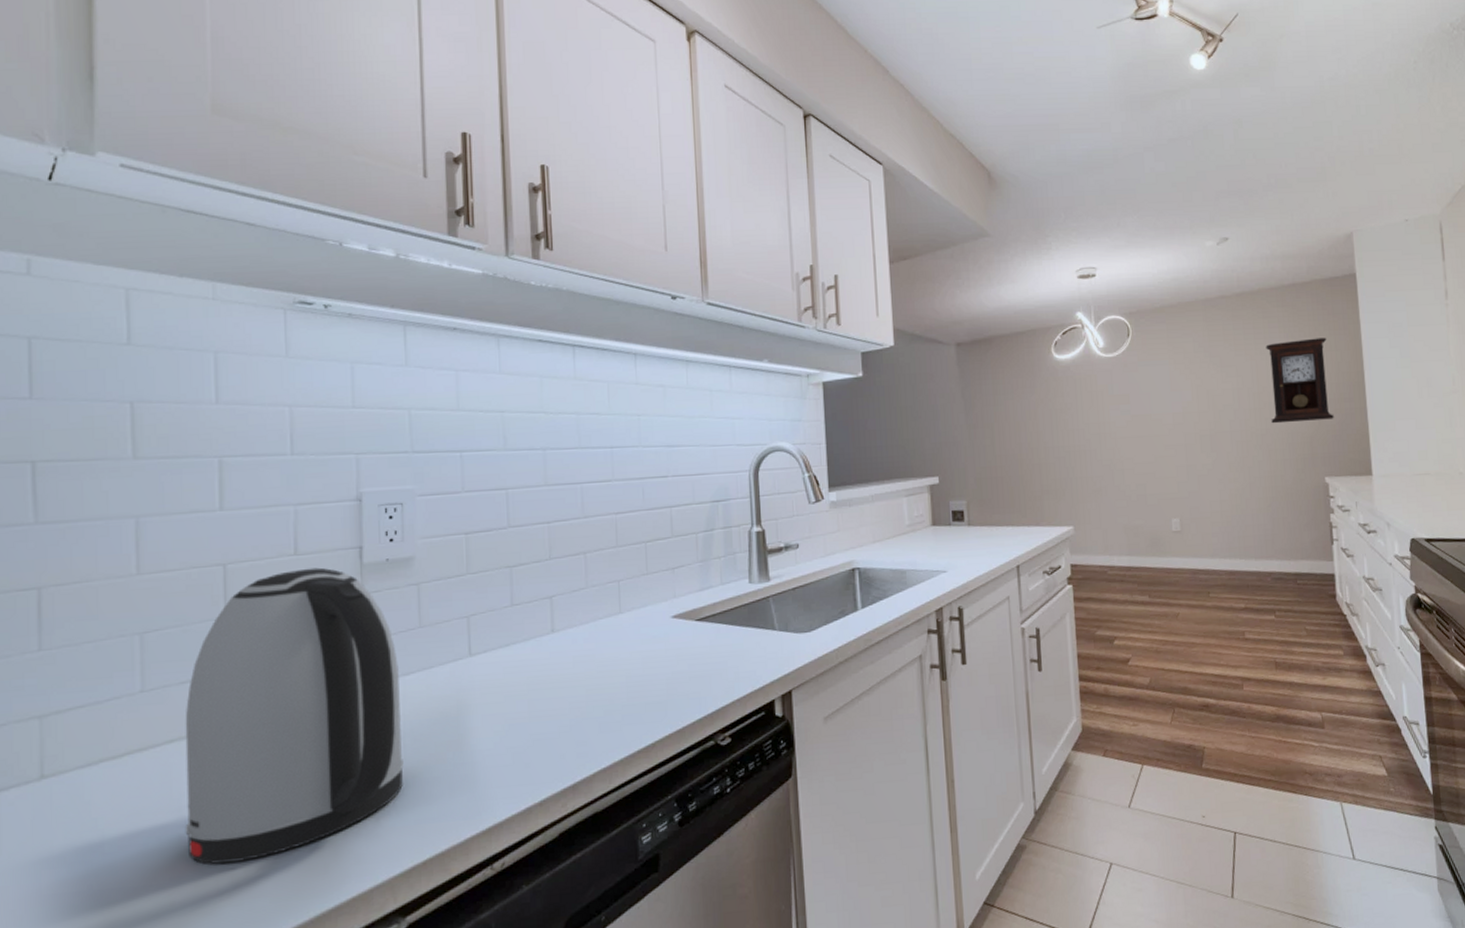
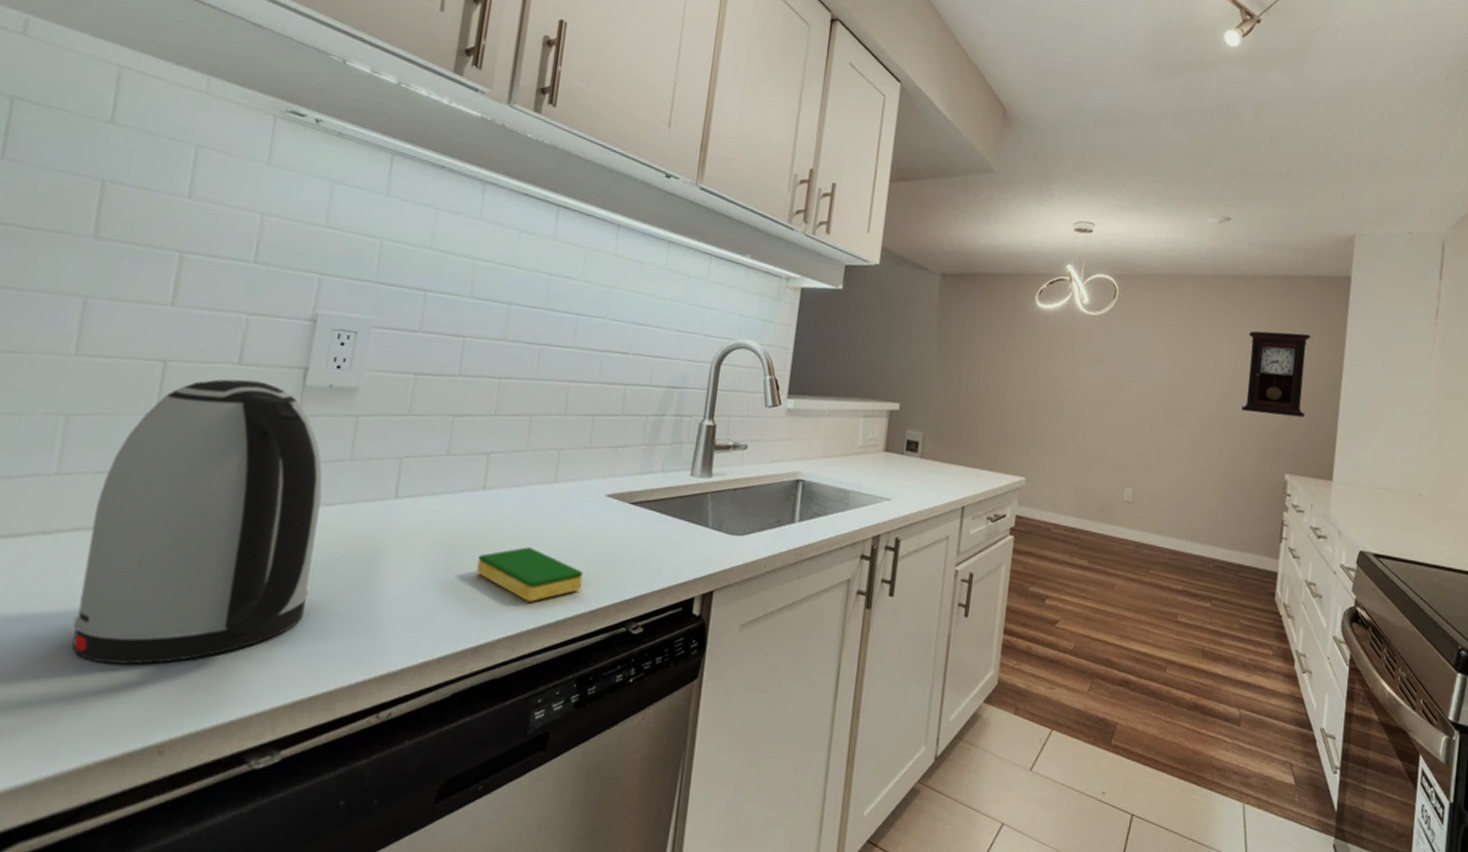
dish sponge: none [559,680,664,732] -> present [476,547,584,602]

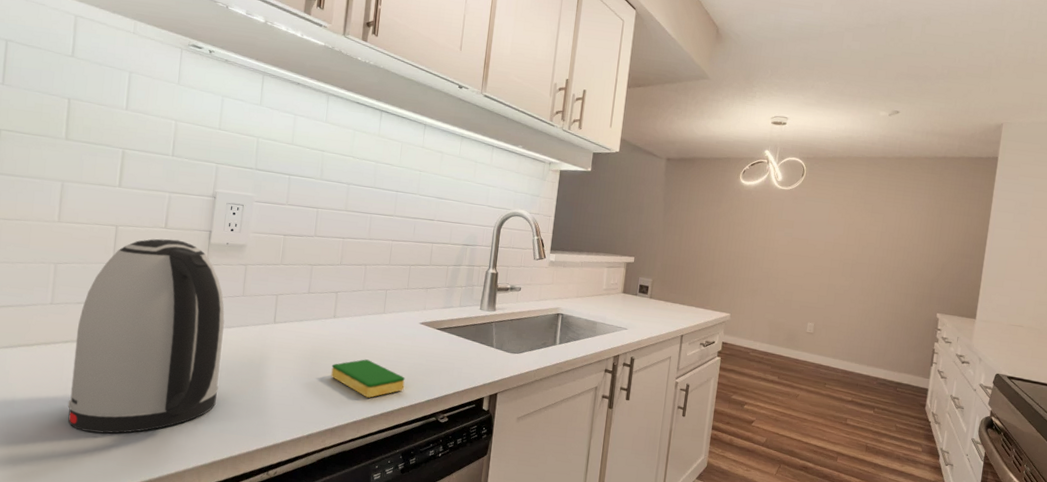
pendulum clock: present [1241,331,1311,418] -> none [903,201,962,270]

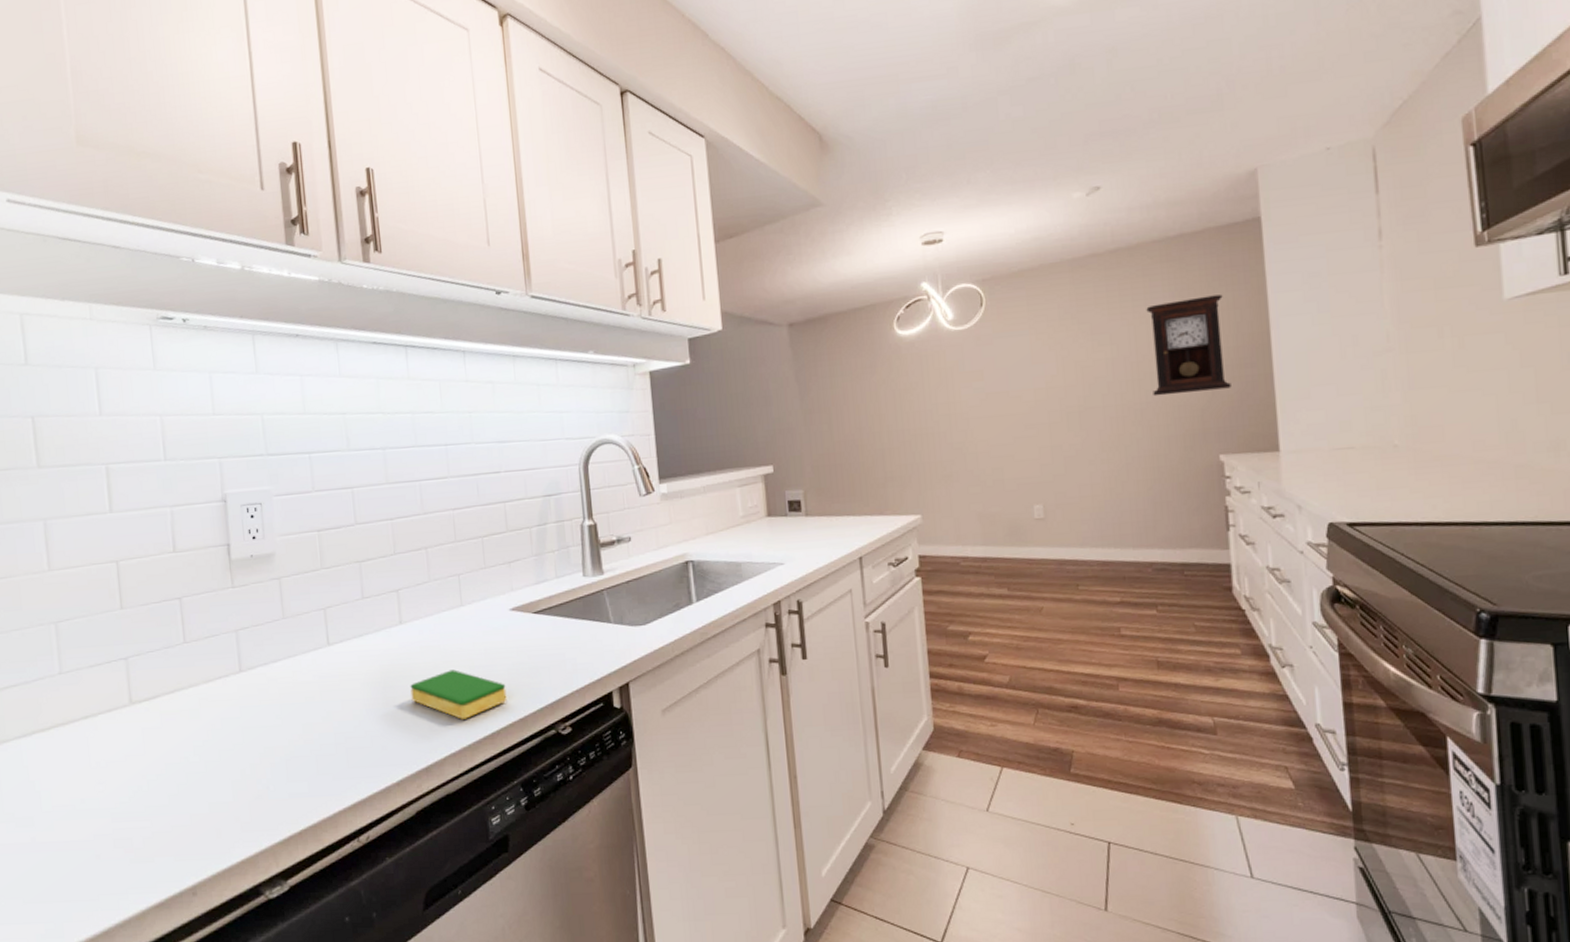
kettle: present [67,239,225,434] -> none [95,563,278,825]
pendulum clock: none [903,201,962,270] -> present [1146,294,1231,396]

